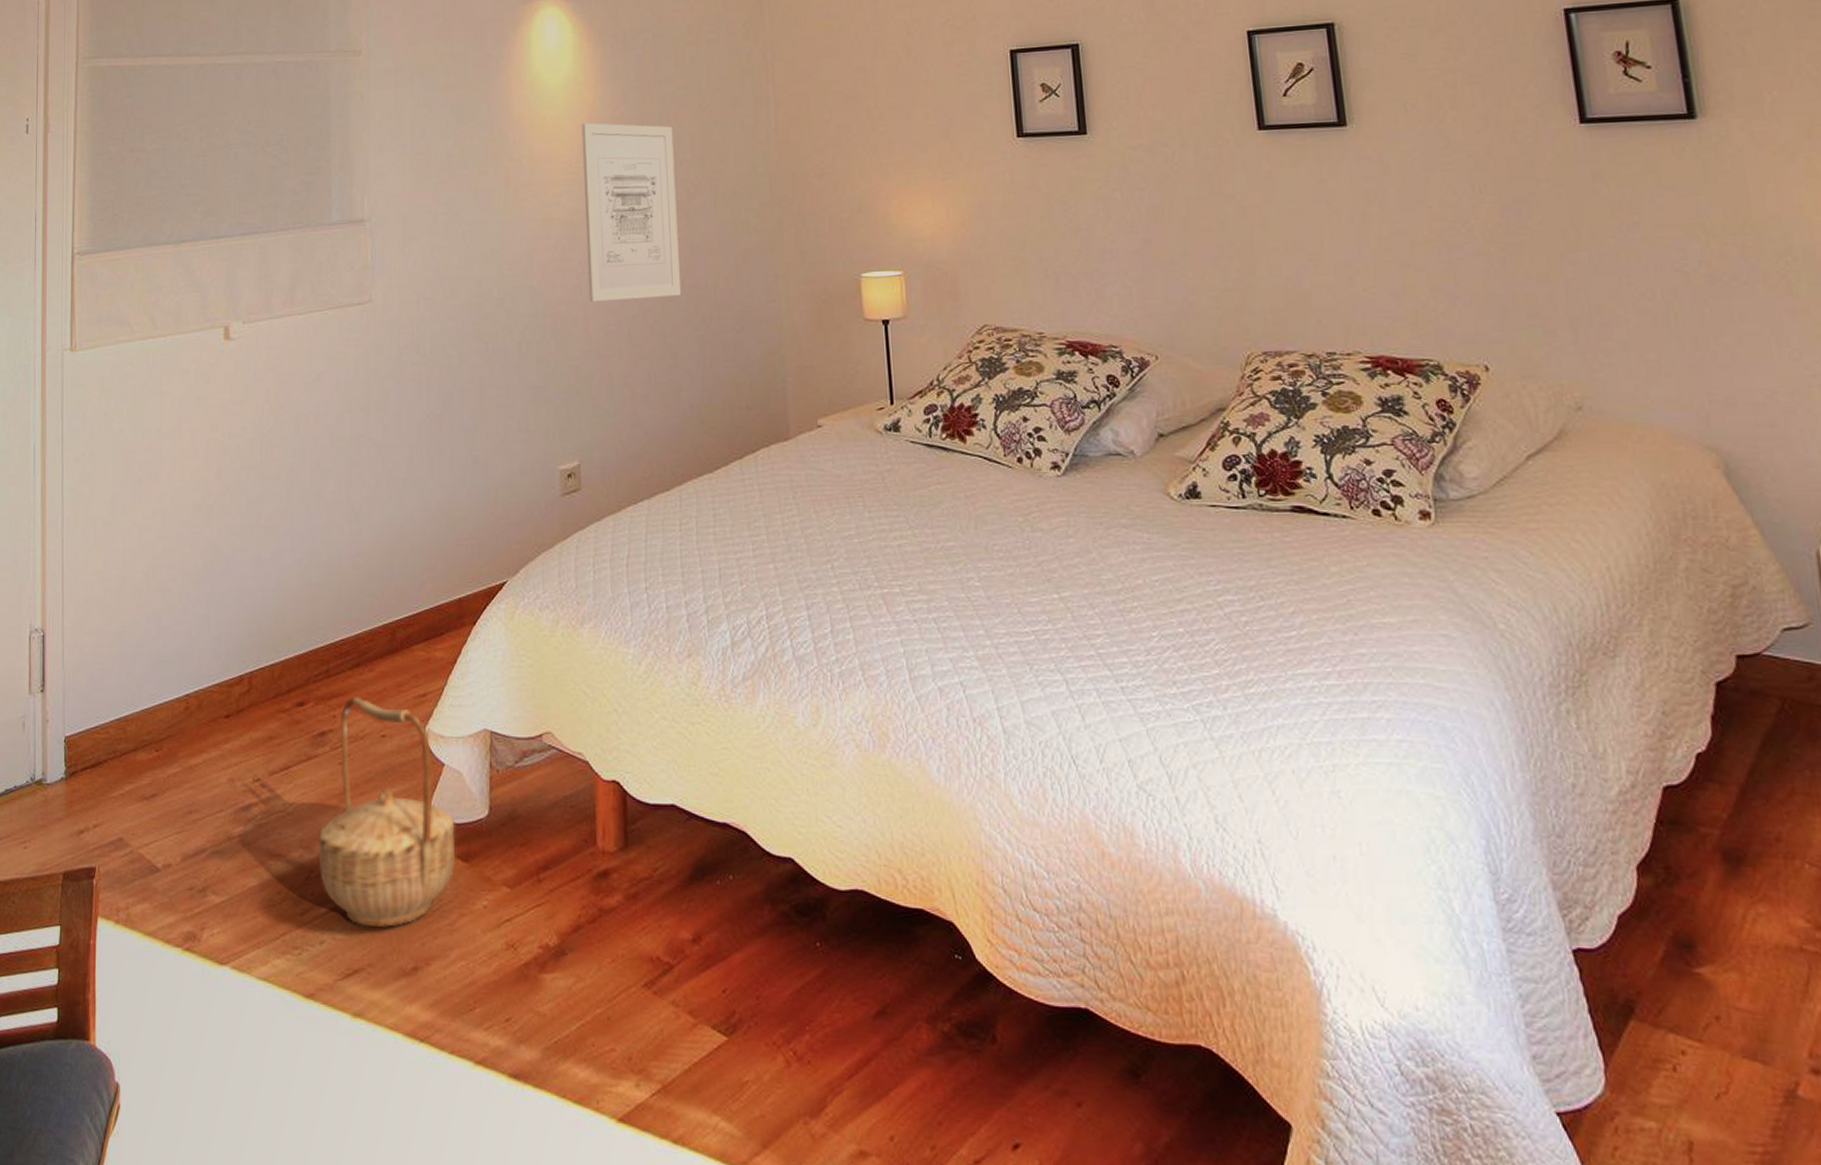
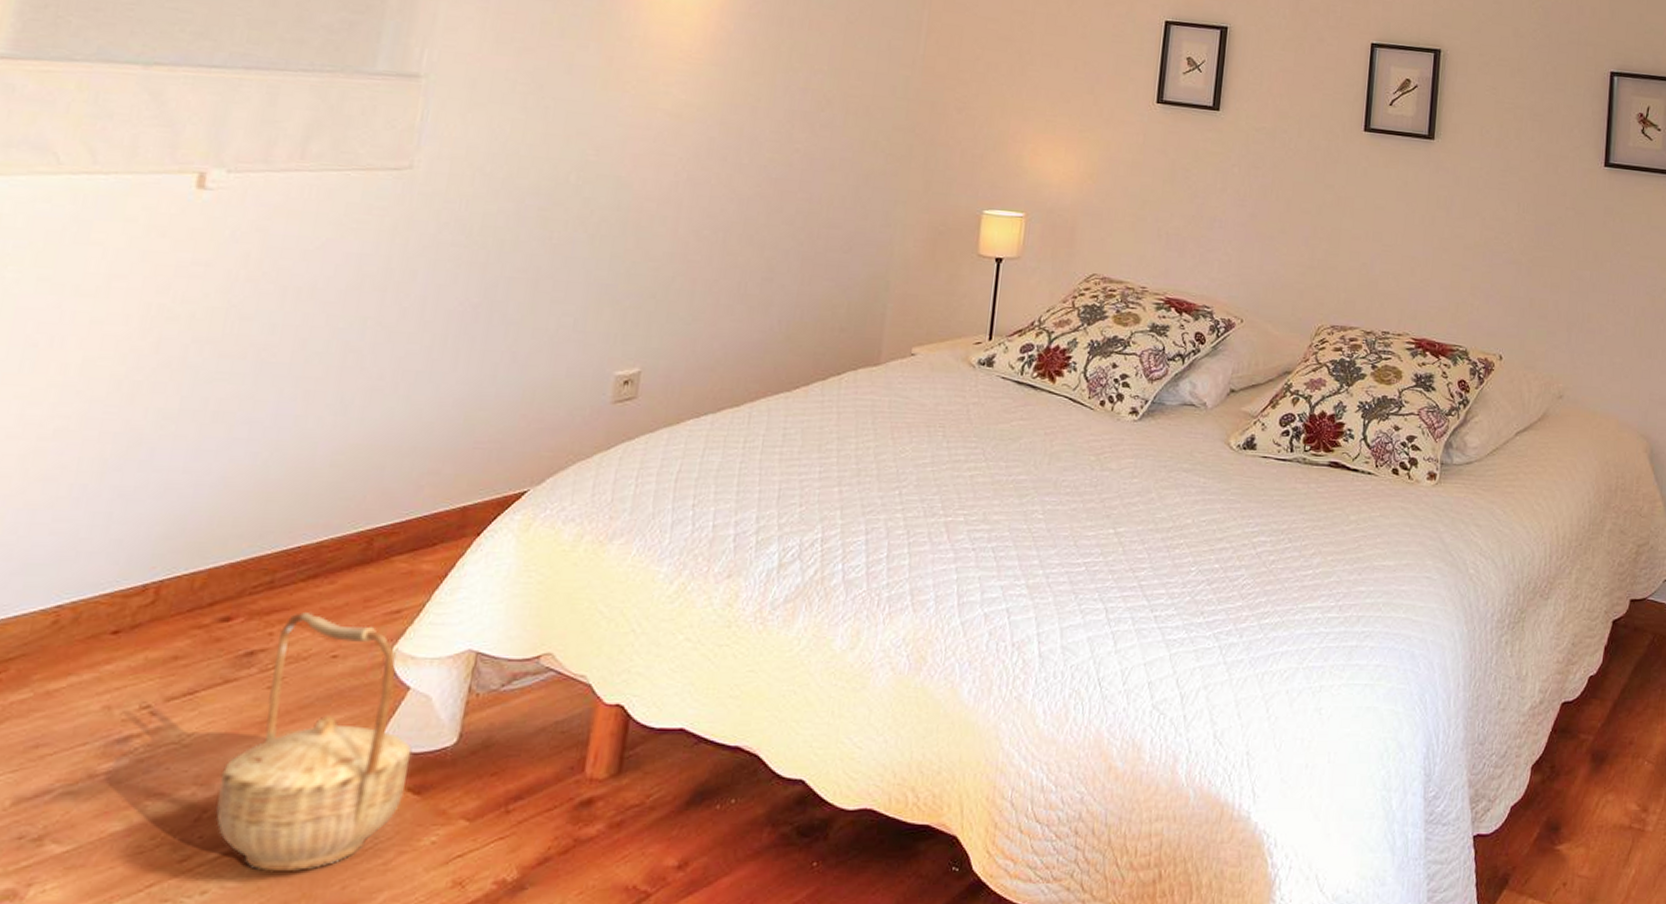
wall art: present [581,123,682,302] -> none [684,14,813,208]

